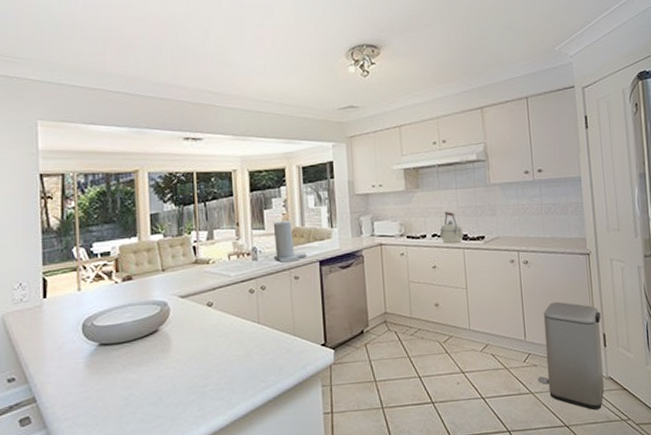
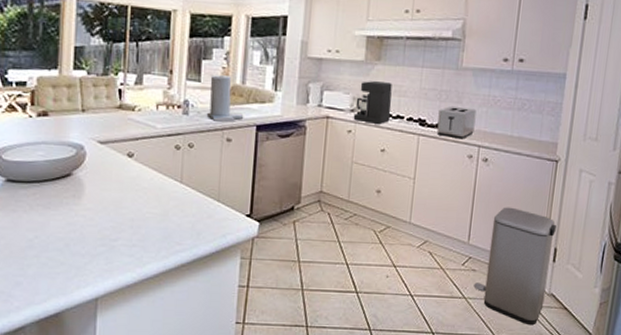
coffee maker: none [403,206,436,245] -> present [353,81,392,124]
kettle: present [439,211,464,245] -> none [394,91,422,129]
toaster: none [477,218,511,247] -> present [437,105,477,139]

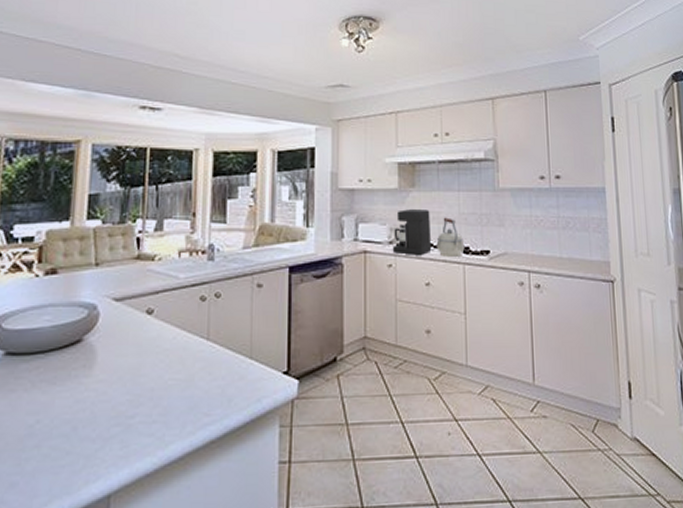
paper towel: present [206,75,243,122] -> none [234,214,273,265]
kettle: none [394,91,422,129] -> present [436,217,465,258]
toaster: present [437,105,477,139] -> none [482,229,521,265]
pedal bin: present [473,207,556,326] -> none [547,337,629,480]

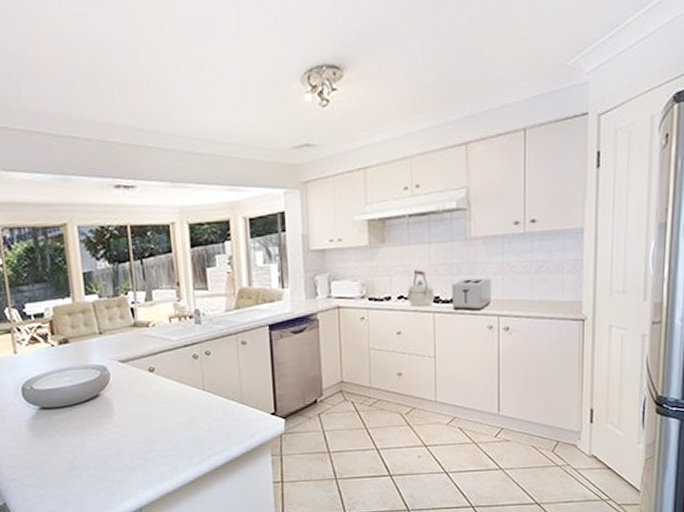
coffee maker: present [392,209,432,255] -> none [364,264,403,308]
toaster: none [482,229,521,265] -> present [452,278,491,311]

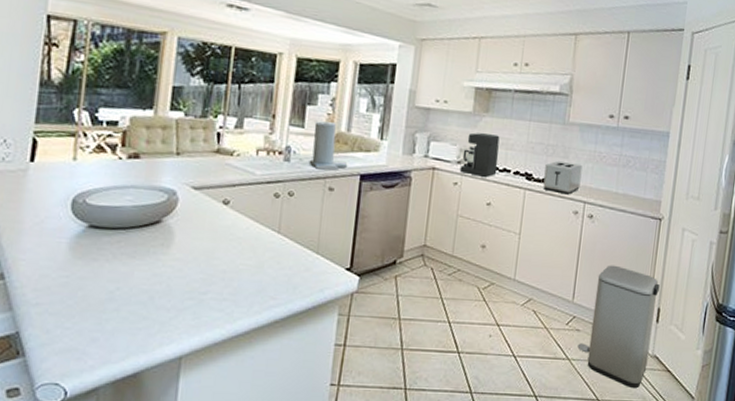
paper towel: none [217,280,254,326] -> present [308,121,347,171]
coffee maker: none [364,264,403,308] -> present [459,132,500,177]
kettle: present [407,269,435,308] -> none [501,144,529,183]
pedal bin: none [509,373,590,489] -> present [577,265,660,389]

